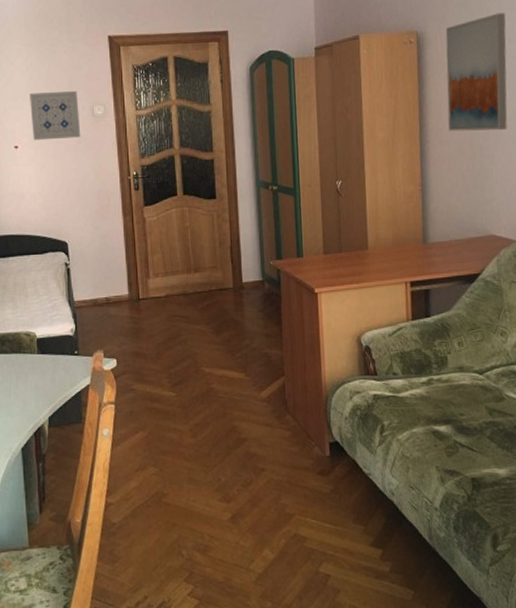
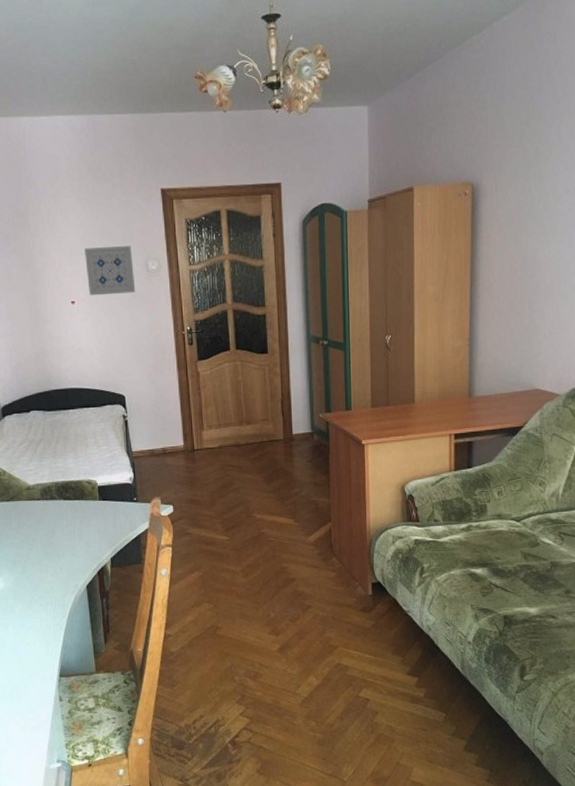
wall art: present [445,13,507,132] -> none [499,162,564,286]

